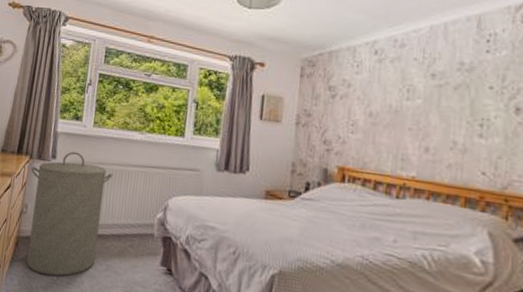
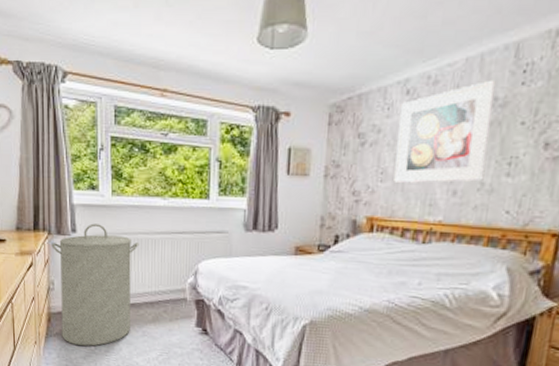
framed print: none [364,46,461,141] -> present [394,80,496,184]

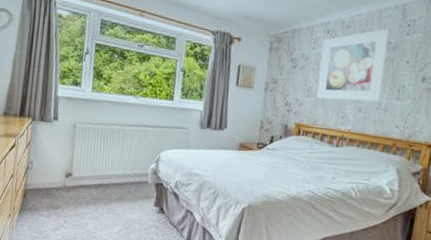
laundry hamper: present [51,223,139,347] -> none [34,113,112,221]

